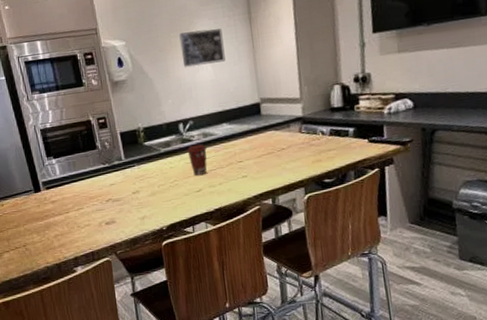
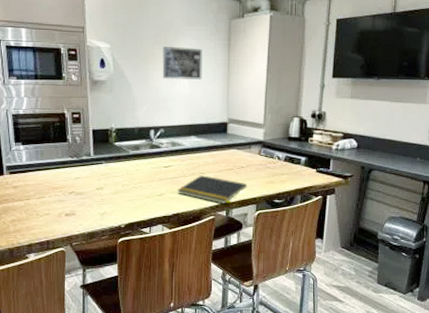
coffee cup: present [187,144,207,176] -> none [155,151,173,181]
notepad: none [216,163,292,192] -> present [177,175,248,204]

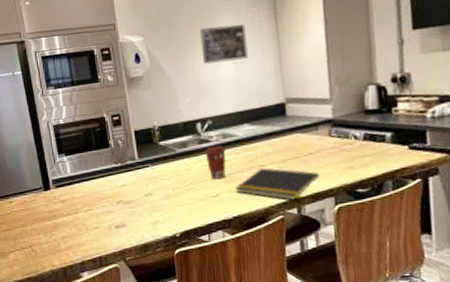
coffee cup: none [155,151,173,181] -> present [204,145,226,180]

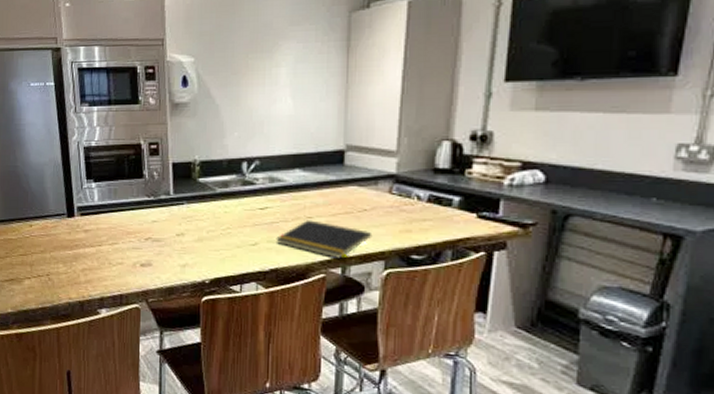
wall art: present [199,24,248,65] -> none [258,54,311,97]
coffee cup: present [204,145,226,180] -> none [247,189,271,227]

